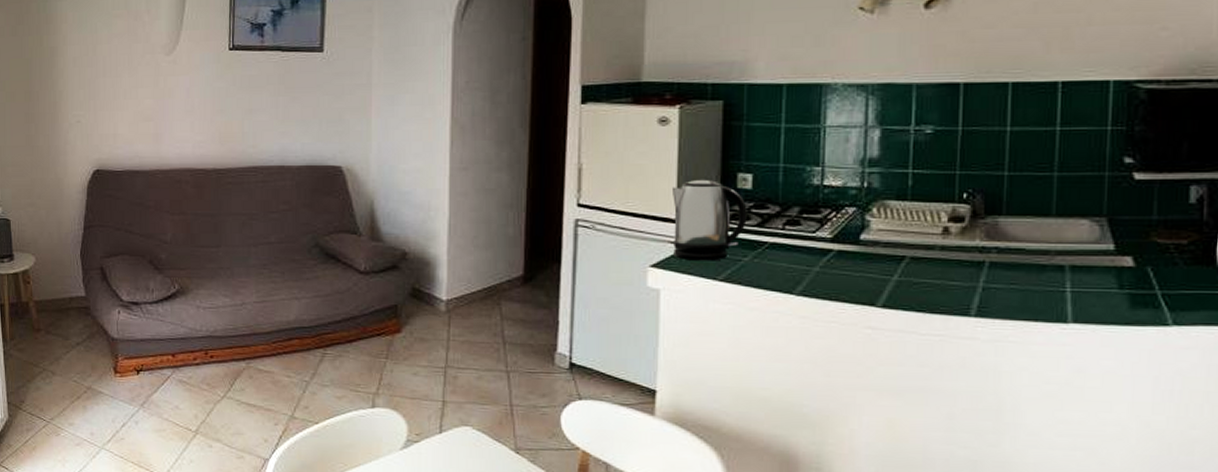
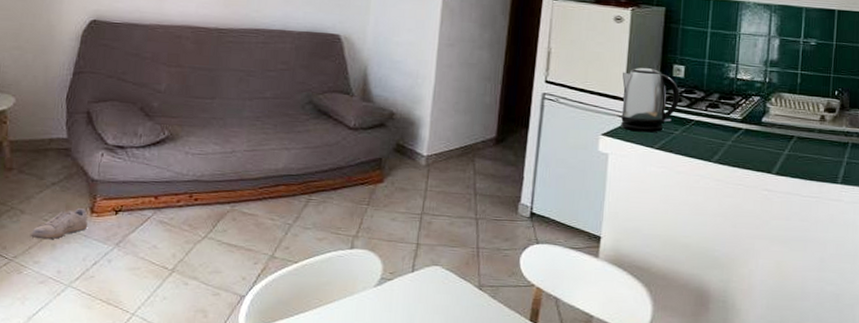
shoe: none [62,369,112,400] -> present [30,208,88,239]

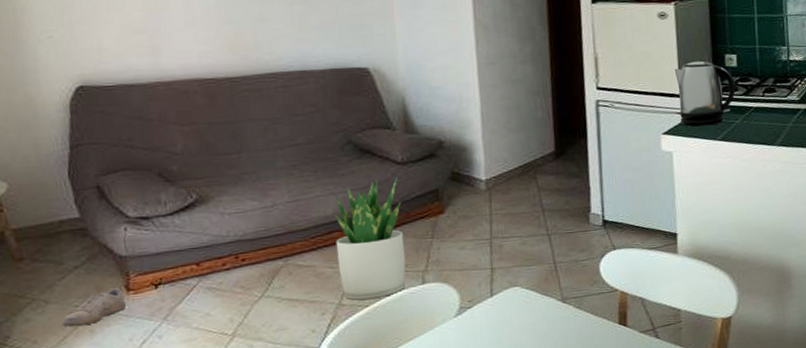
planter: none [277,140,348,256] -> present [333,176,406,300]

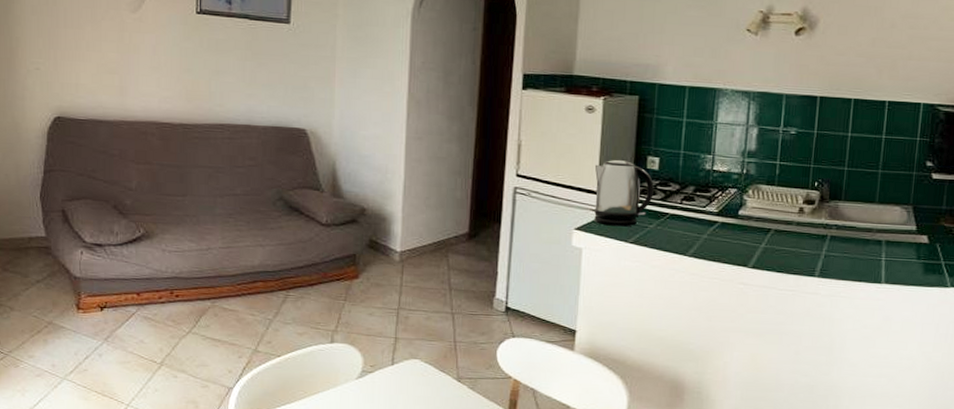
shoe: present [61,288,126,327] -> none [21,305,75,334]
planter: present [333,176,406,300] -> none [258,236,321,350]

